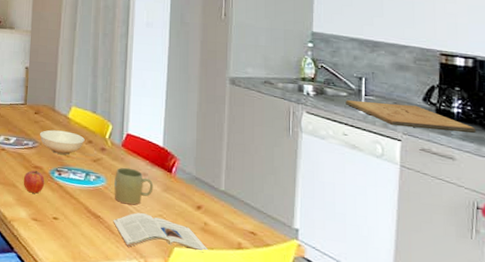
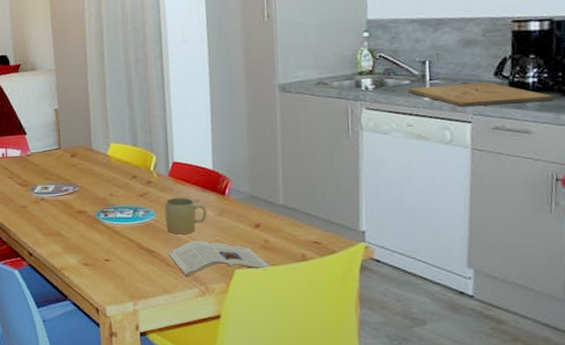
fruit: present [23,170,45,194] -> none [68,215,91,239]
bowl: present [40,129,85,155] -> none [79,170,128,195]

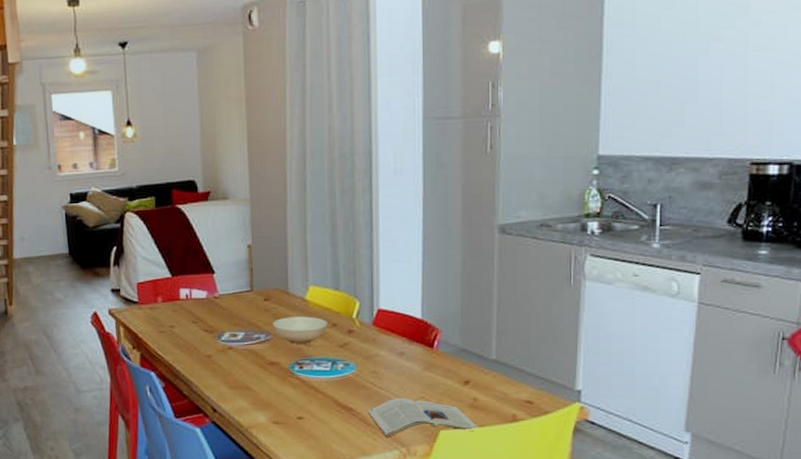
bowl: none [79,170,128,195] -> present [273,316,328,344]
mug: present [164,197,207,235] -> none [366,348,413,391]
cutting board: present [408,82,554,108] -> none [637,230,787,258]

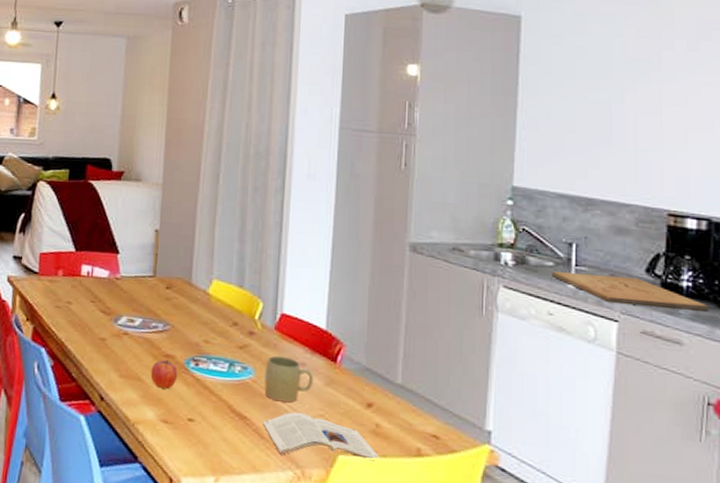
fruit: none [258,366,284,393] -> present [150,359,178,389]
bowl: present [273,316,328,344] -> none [172,308,229,340]
mug: none [366,348,413,391] -> present [264,355,314,403]
cutting board: none [637,230,787,258] -> present [552,271,709,312]

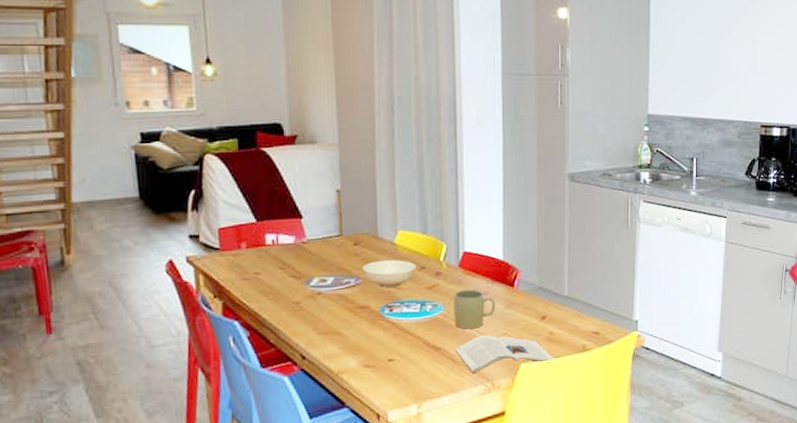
fruit: present [150,359,178,389] -> none [348,310,374,338]
bowl: none [172,308,229,340] -> present [363,260,416,287]
cutting board: present [552,271,709,312] -> none [679,180,787,204]

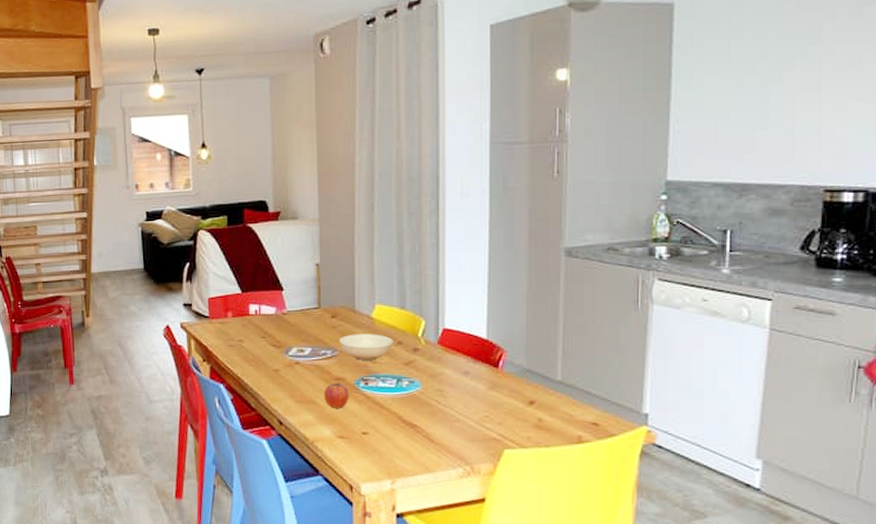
fruit: none [348,310,374,338] -> present [324,382,350,408]
mug: present [453,289,496,329] -> none [431,367,478,409]
magazine: present [455,334,556,374] -> none [432,415,545,455]

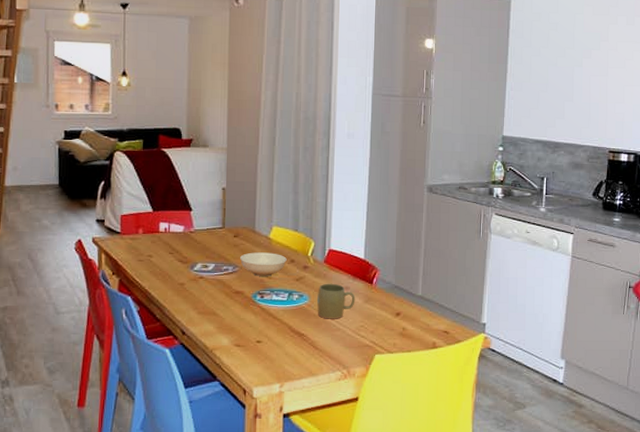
fruit: present [324,382,350,408] -> none [224,295,247,319]
mug: none [431,367,478,409] -> present [317,283,356,319]

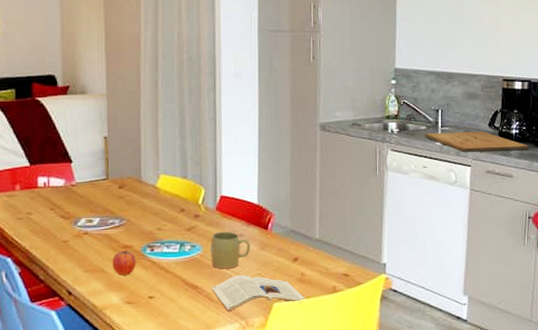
fruit: none [224,295,247,319] -> present [112,250,136,275]
bowl: present [240,252,287,276] -> none [127,202,176,228]
magazine: none [316,325,408,360] -> present [212,274,307,312]
cutting board: none [529,199,633,222] -> present [425,131,529,153]

